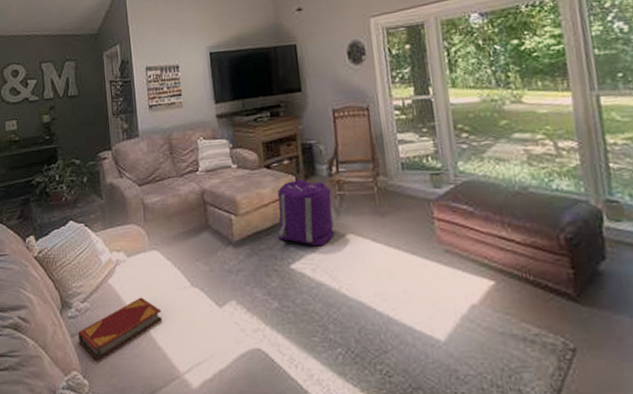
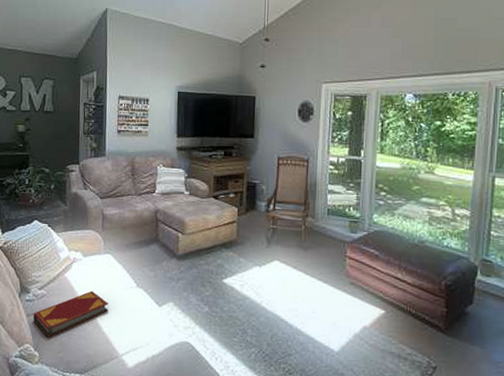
backpack: present [277,178,335,247] -> none [216,210,267,268]

